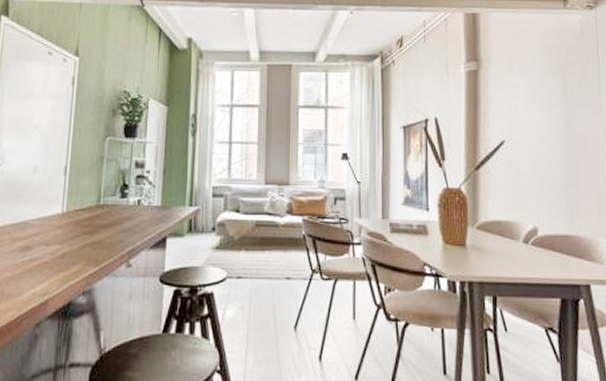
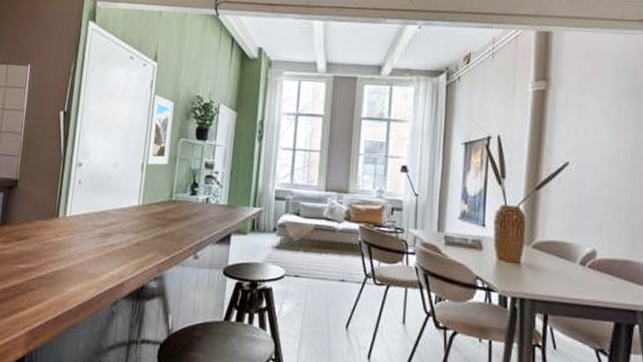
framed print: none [68,91,99,167] -> present [145,94,174,165]

